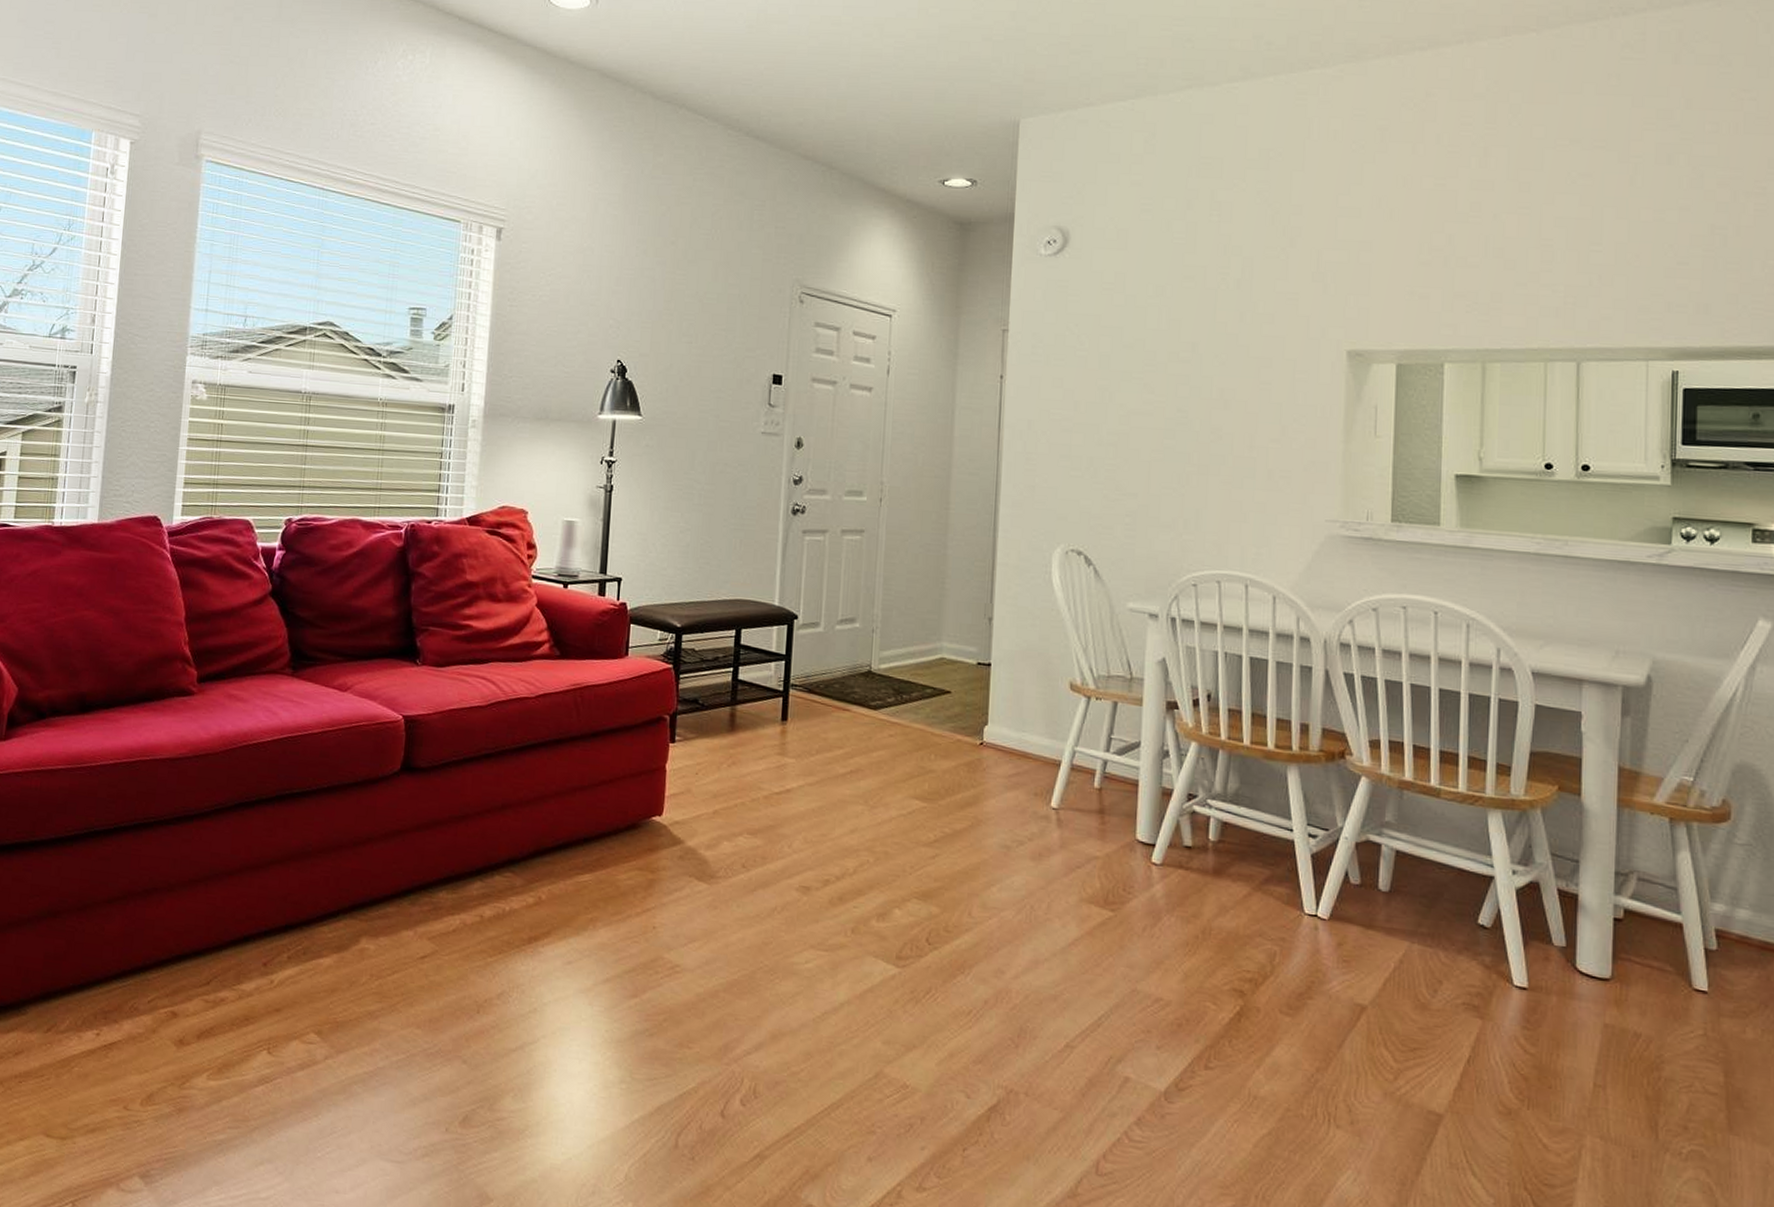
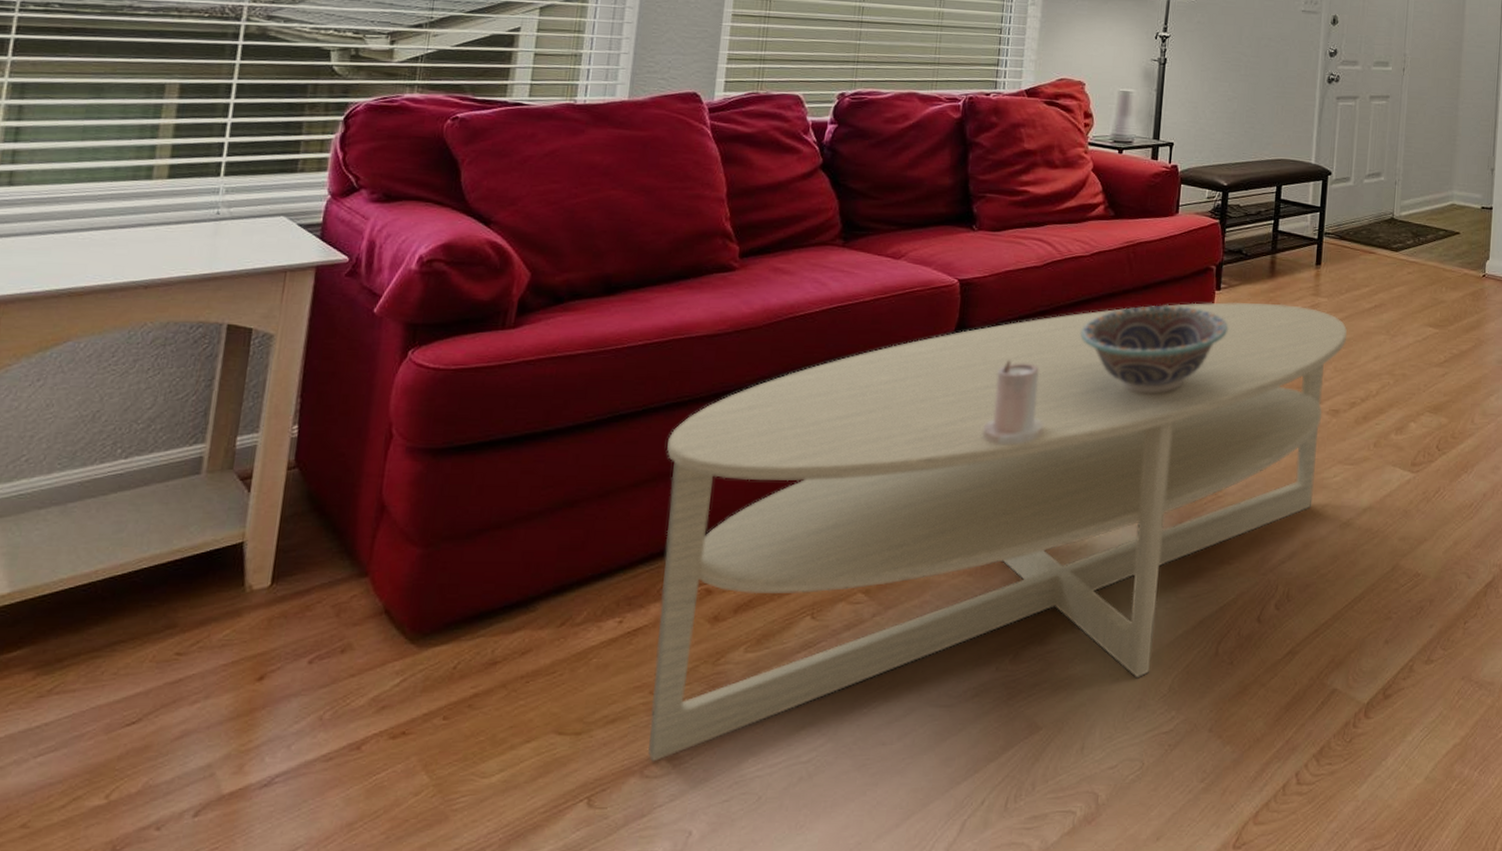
coffee table: none [123,754,819,1177] -> present [648,302,1347,762]
candle: none [429,804,491,895] -> present [982,360,1044,446]
decorative bowl: none [527,755,683,852] -> present [1081,305,1228,394]

